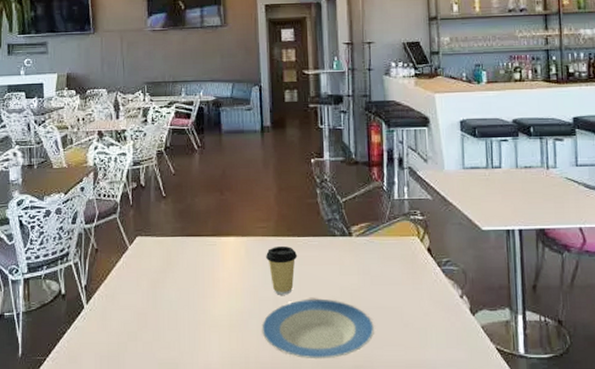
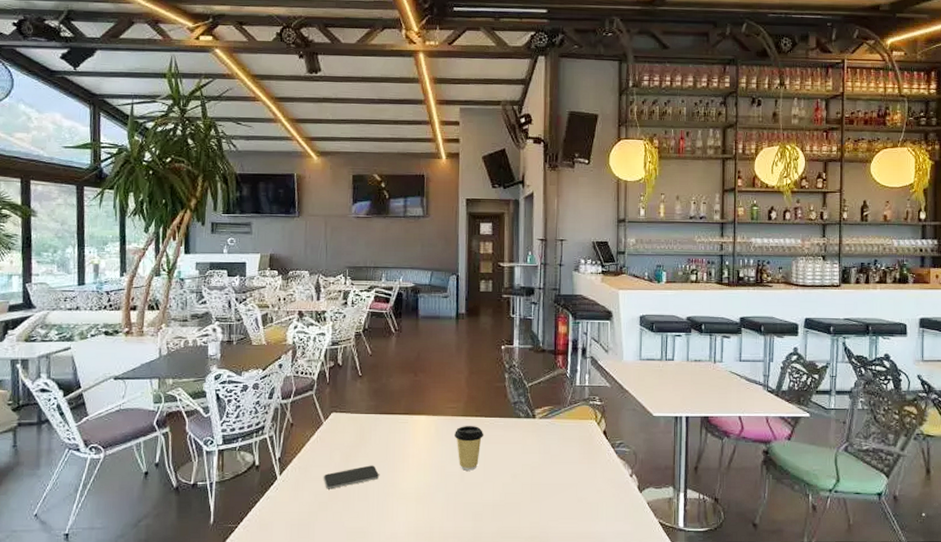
smartphone: none [131,291,189,318] -> present [323,465,379,489]
plate: present [262,298,374,359] -> none [447,474,551,530]

